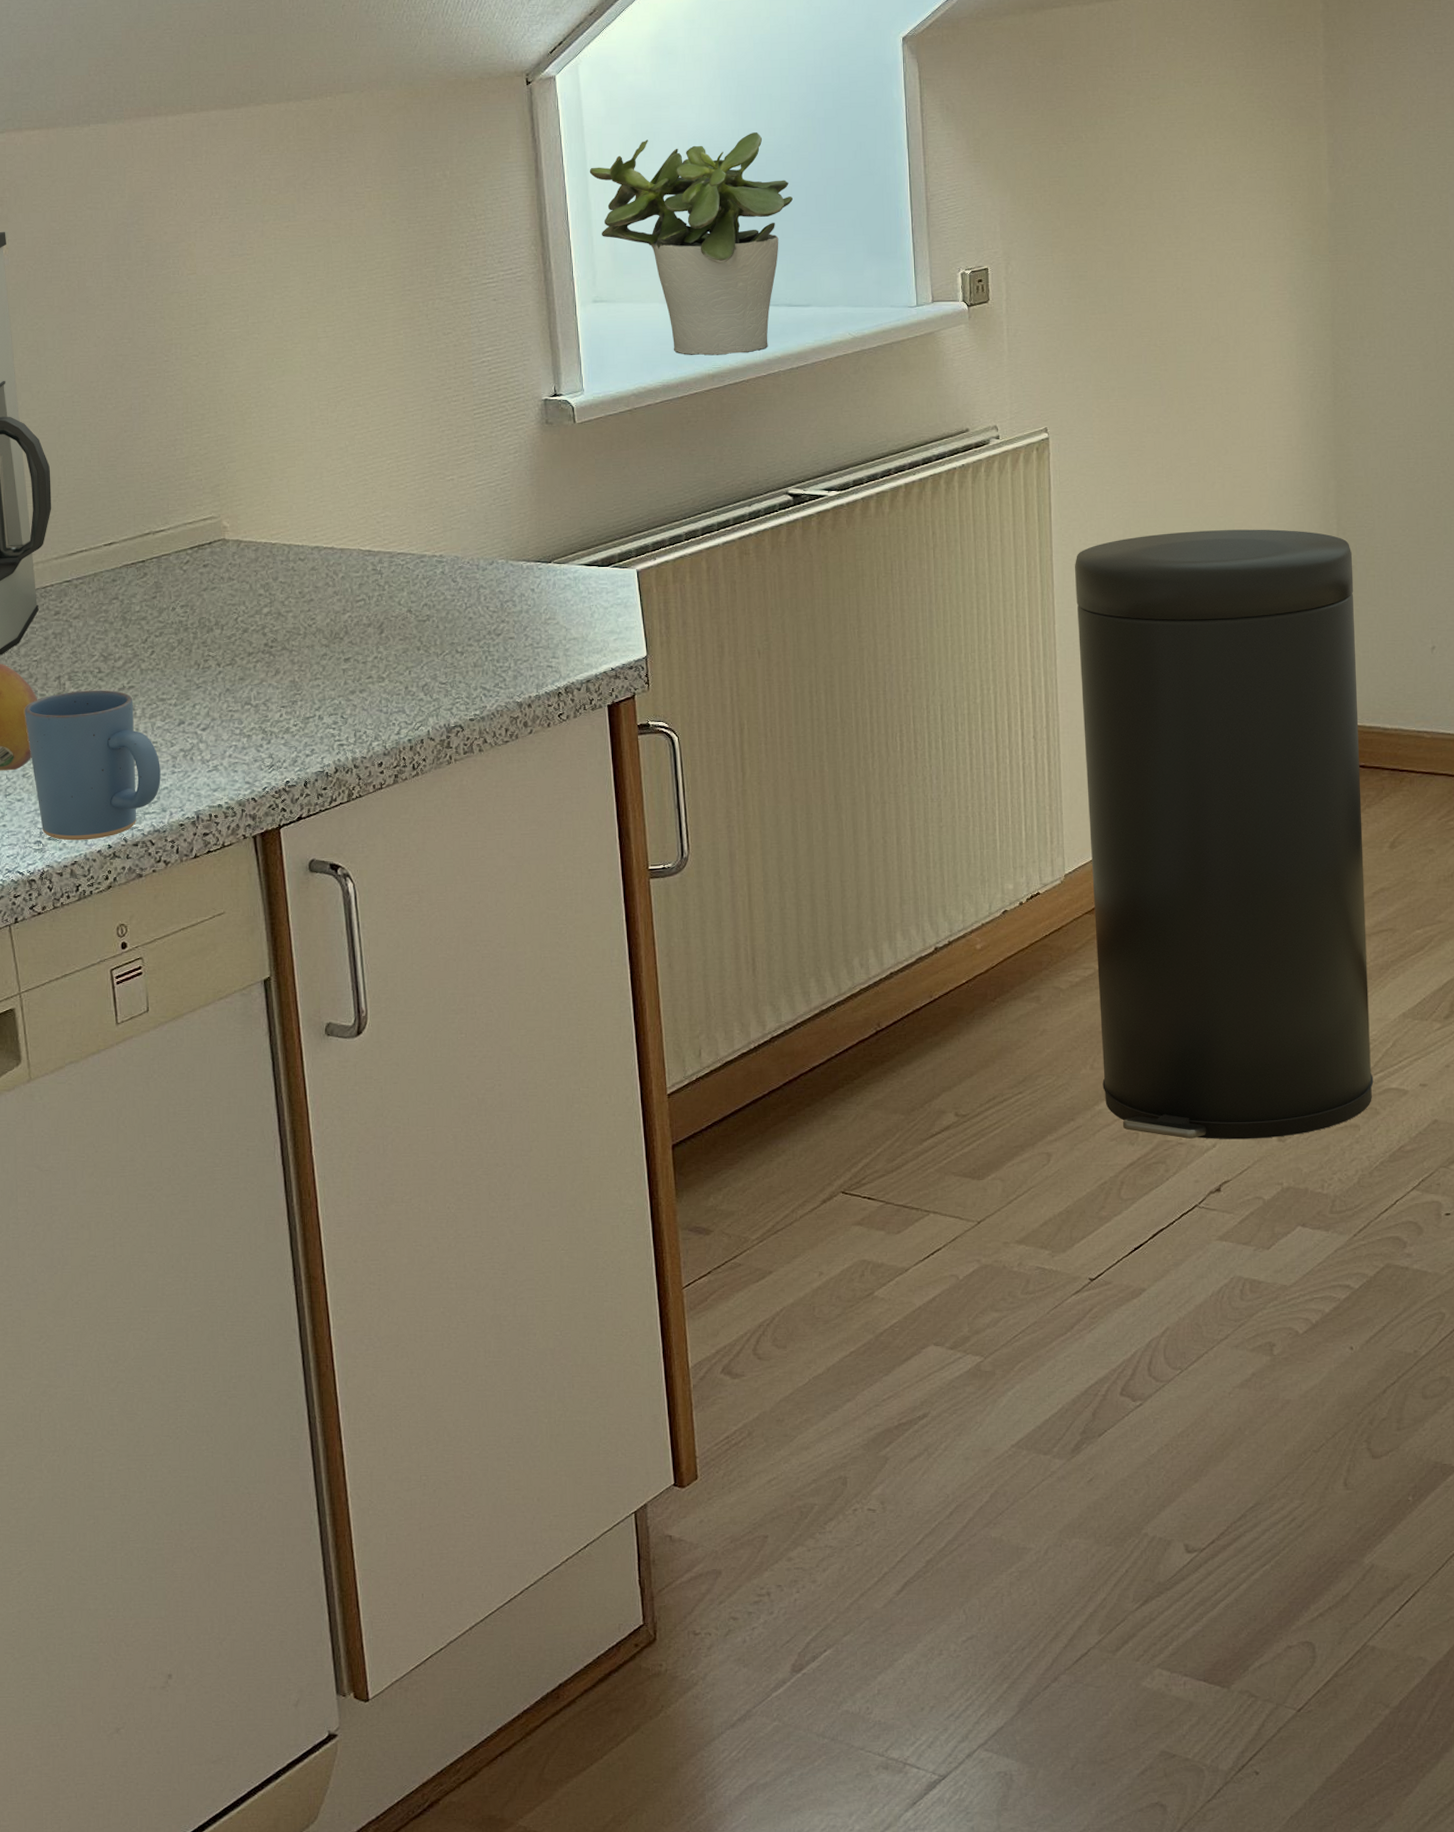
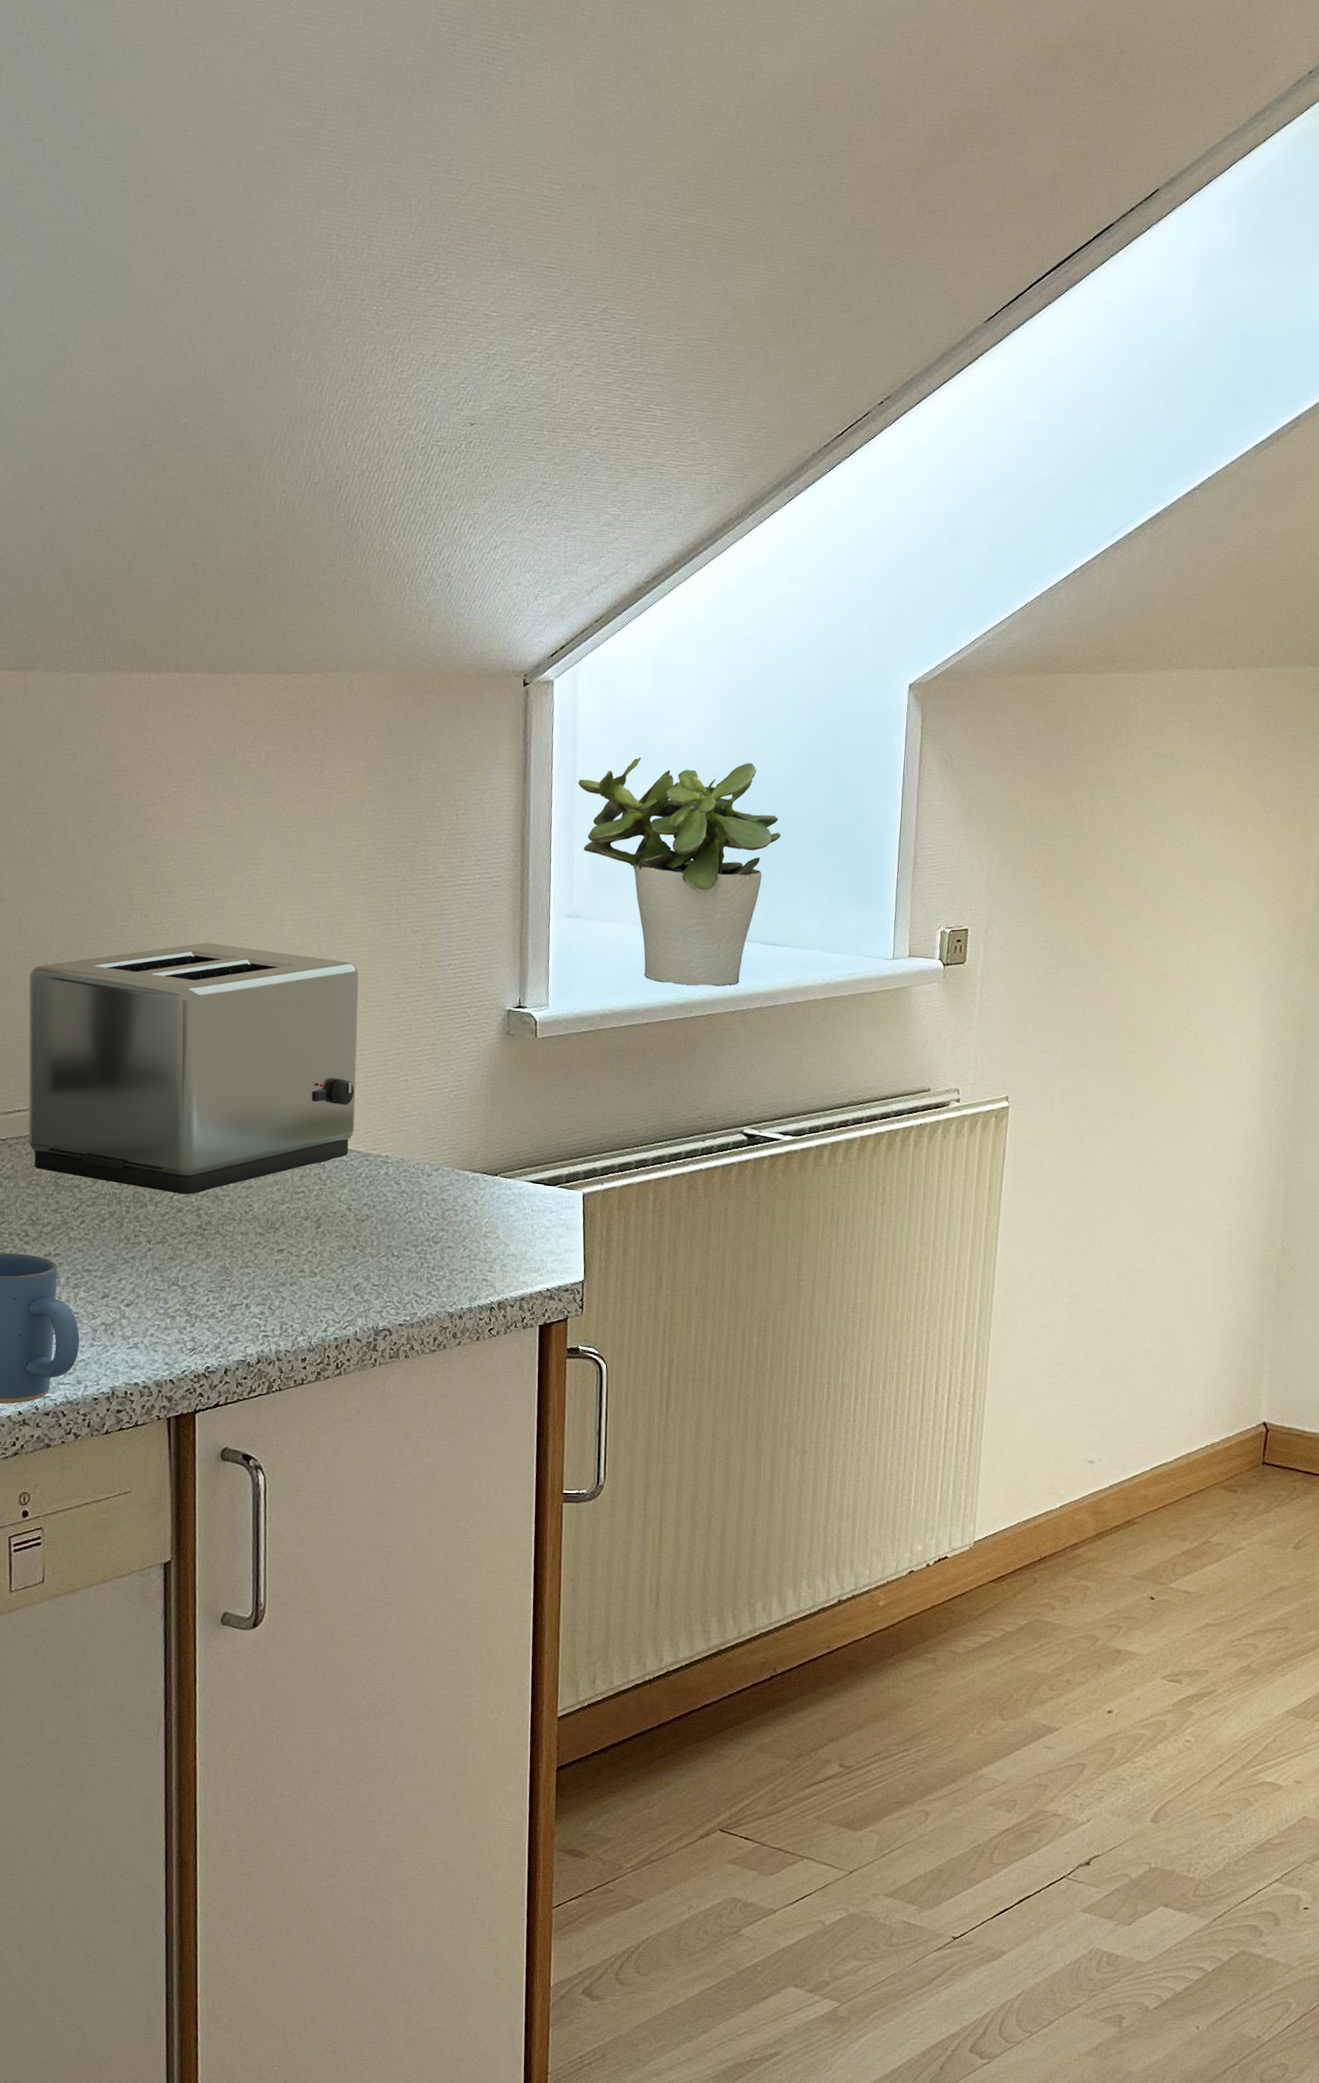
toaster: none [79,367,407,615] -> present [28,942,359,1195]
pedal bin: present [1074,529,1374,1140] -> none [987,1215,1294,1819]

